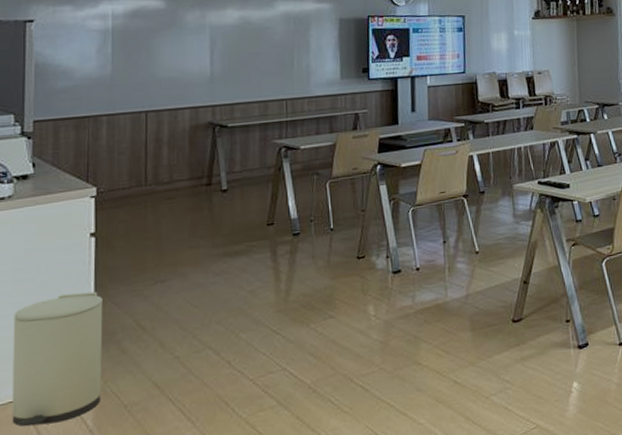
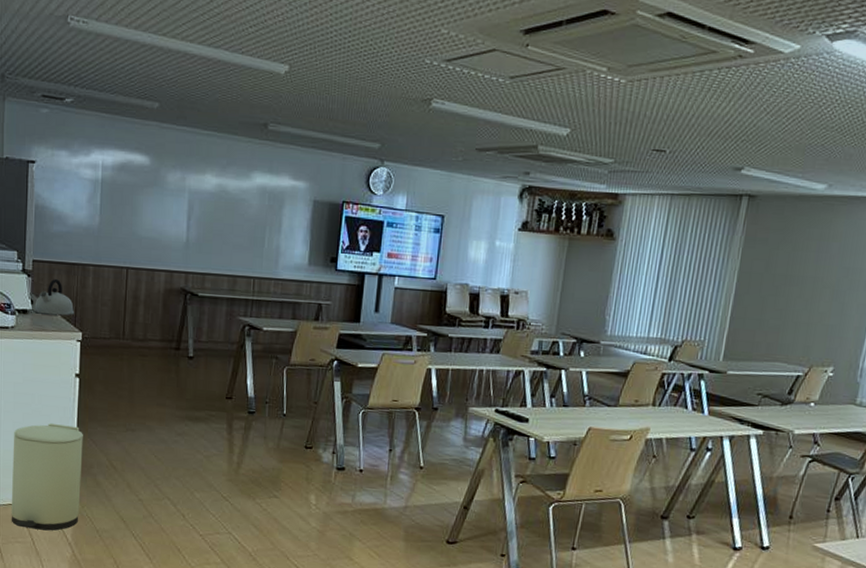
kettle: none [35,136,87,177] -> present [33,279,75,316]

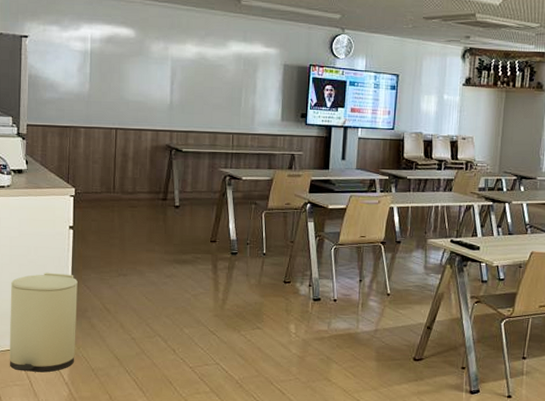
kettle: present [33,279,75,316] -> none [28,141,68,174]

